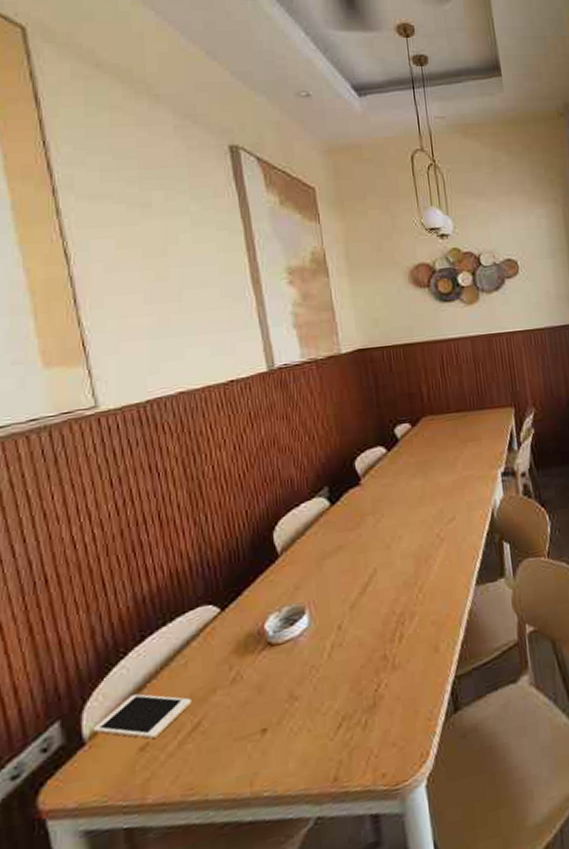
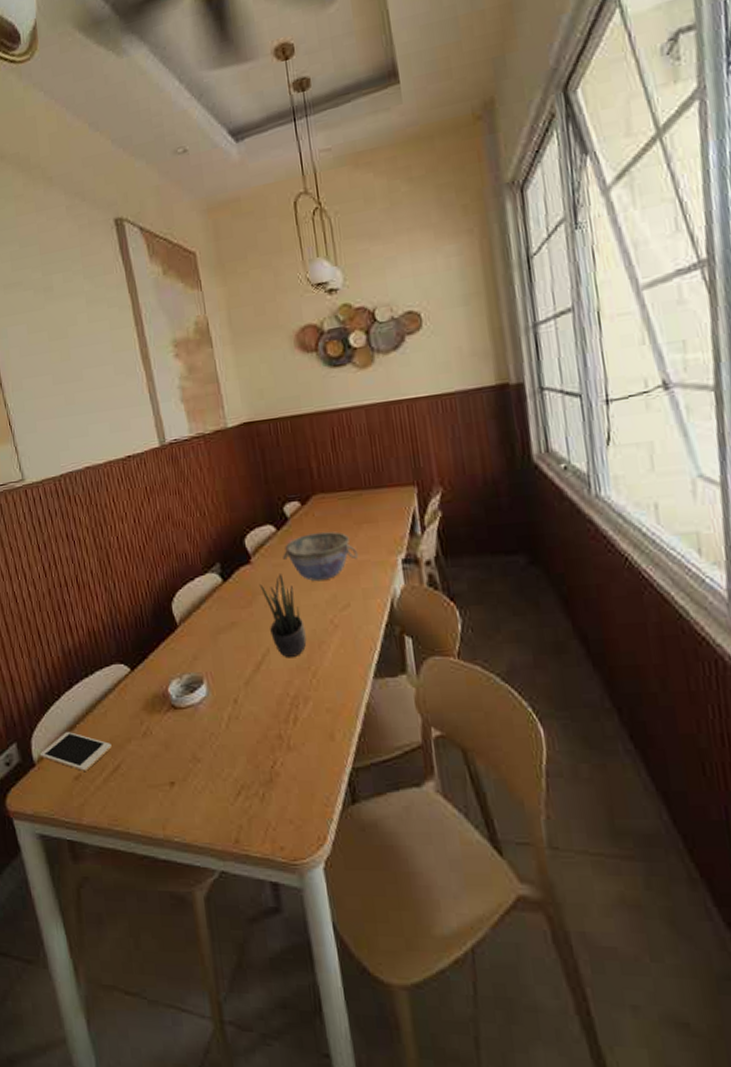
potted plant: none [368,493,414,575] -> present [259,574,307,657]
bowl: none [392,450,464,498] -> present [283,531,359,582]

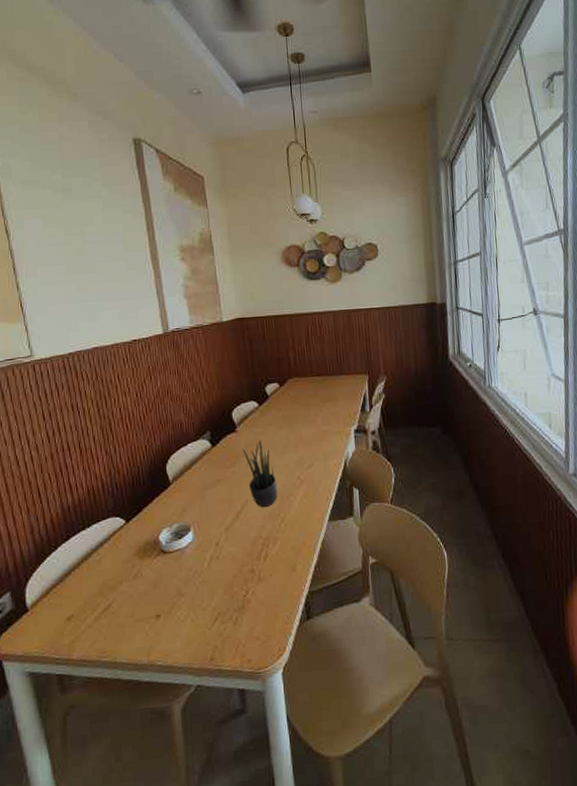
cell phone: present [39,732,112,772] -> none [33,579,104,613]
bowl: present [283,531,359,582] -> none [263,407,322,447]

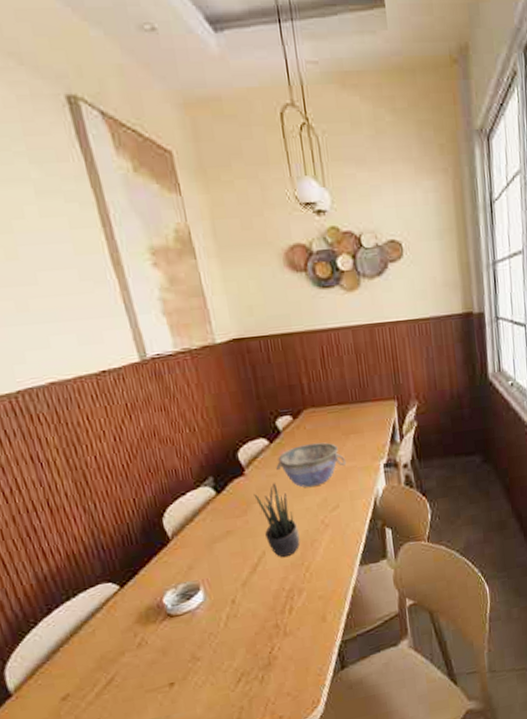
bowl: none [263,407,322,447] -> present [276,442,347,488]

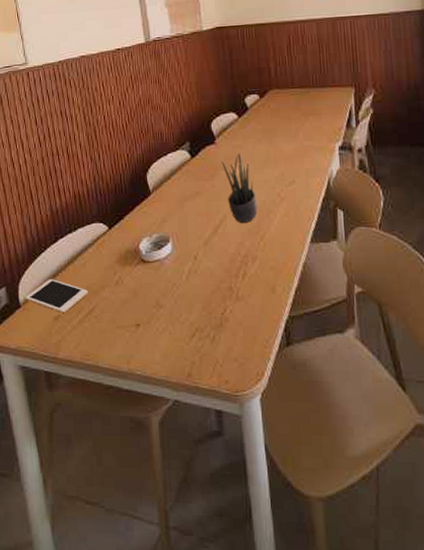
cell phone: none [16,656,103,692] -> present [25,279,88,314]
bowl: present [276,442,347,488] -> none [242,121,304,161]

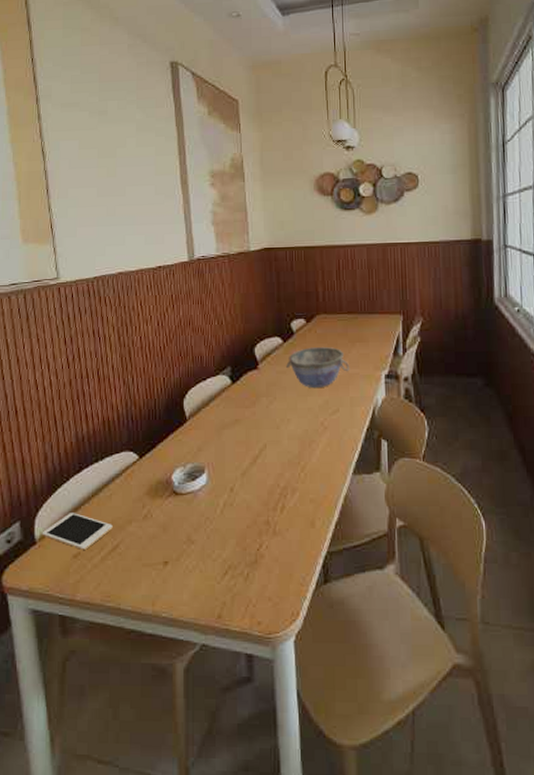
potted plant: present [221,153,257,223] -> none [263,380,299,453]
bowl: none [242,121,304,161] -> present [286,347,350,389]

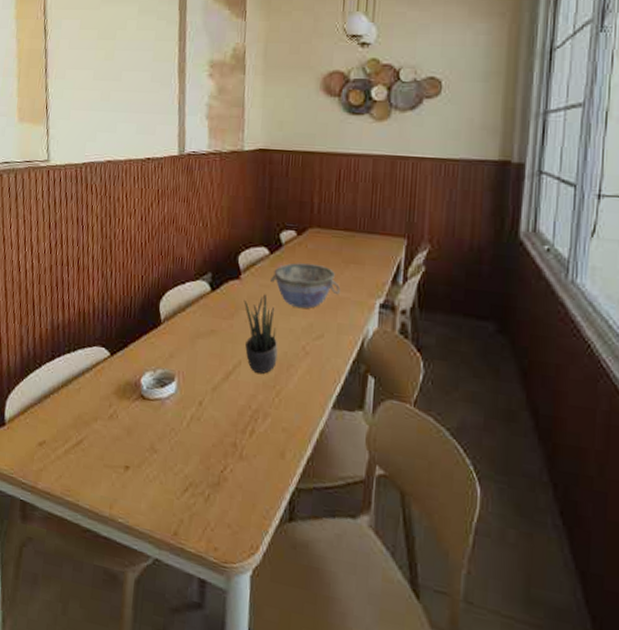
cell phone: present [42,513,113,551] -> none [11,399,79,441]
potted plant: none [263,380,299,453] -> present [243,294,278,374]

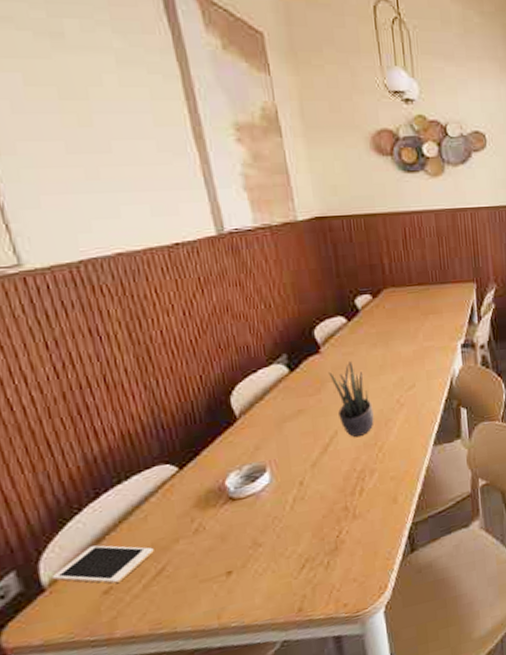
cell phone: none [11,399,79,441] -> present [51,545,154,584]
bowl: present [270,263,341,309] -> none [353,322,425,367]

